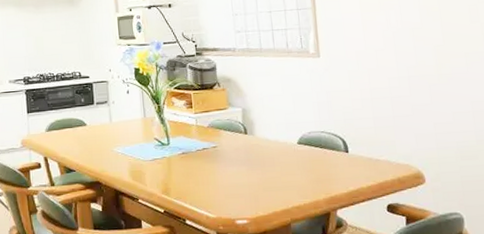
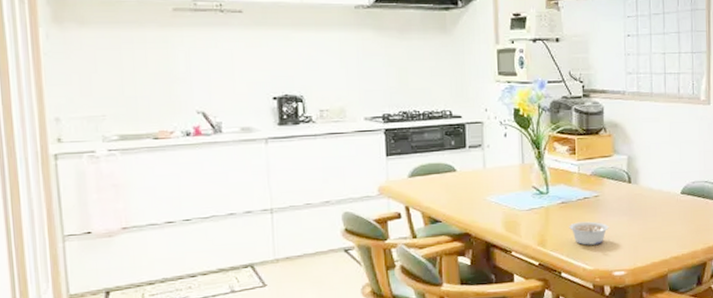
legume: none [190,171,229,194] -> present [569,221,609,245]

